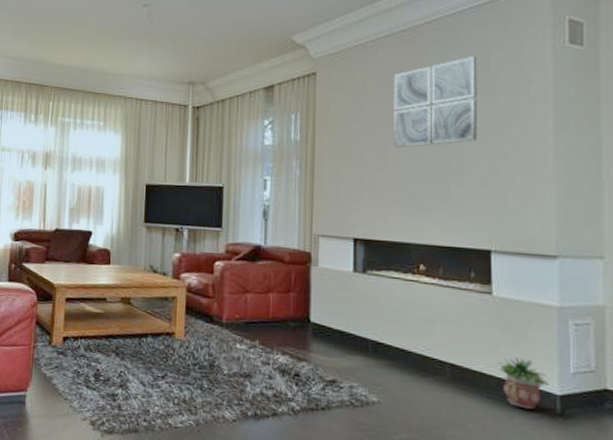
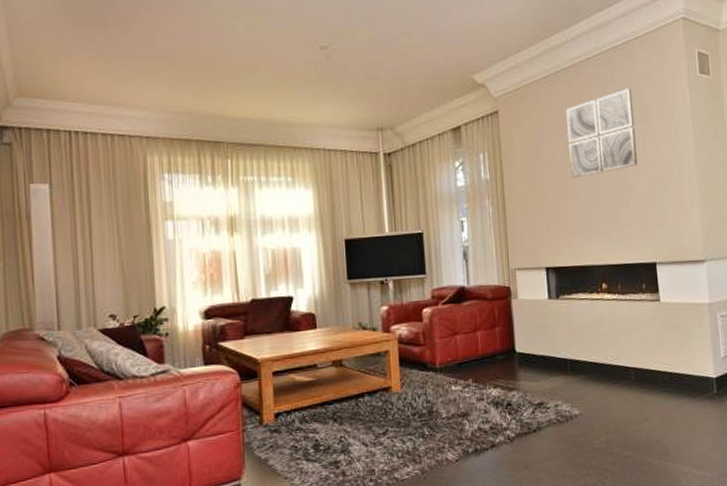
potted plant: present [497,356,550,409] -> none [668,351,708,395]

